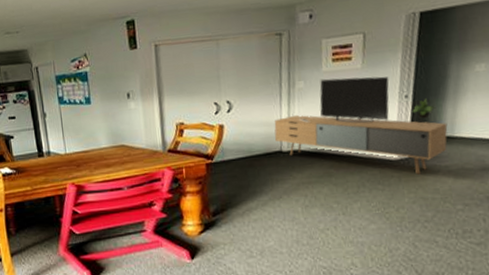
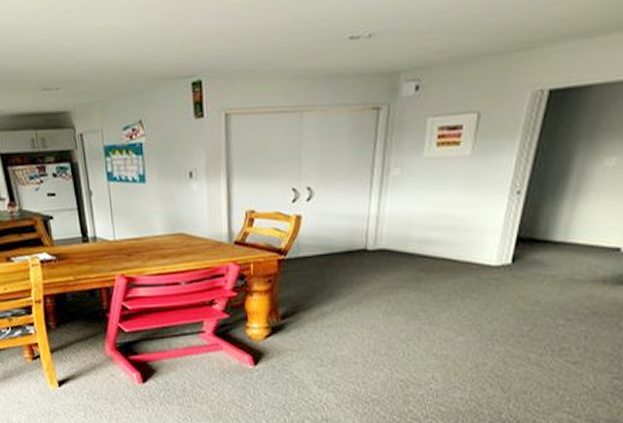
media console: present [274,76,448,175] -> none [360,165,561,284]

